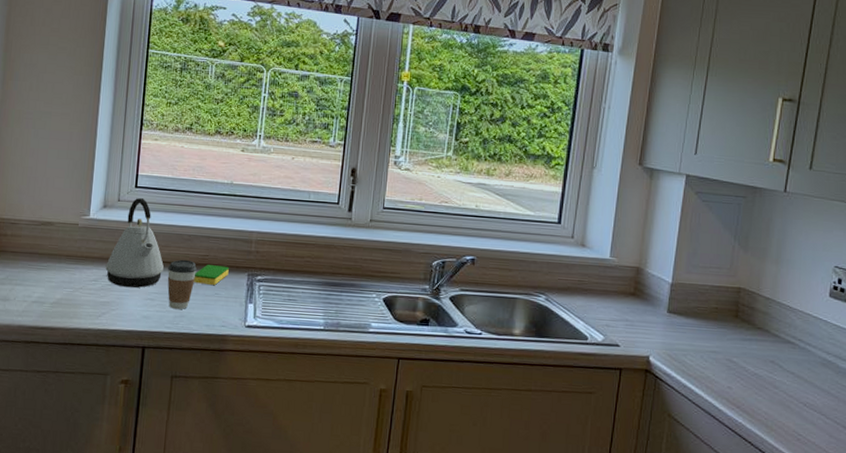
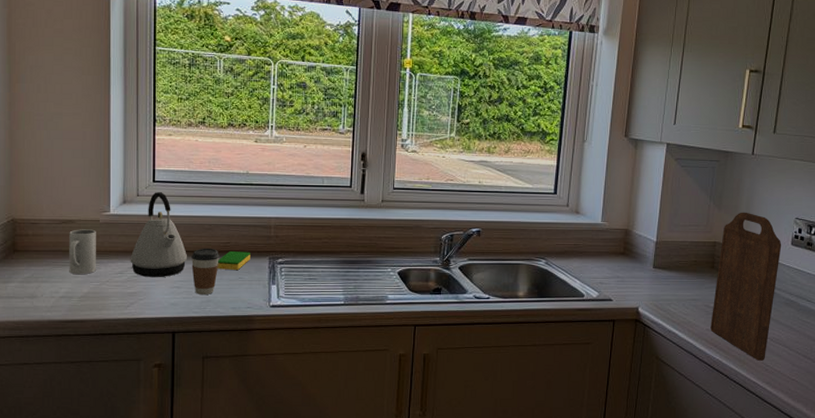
mug: none [43,232,74,280] -> present [69,229,96,275]
cutting board: none [732,255,818,429] -> present [710,212,782,361]

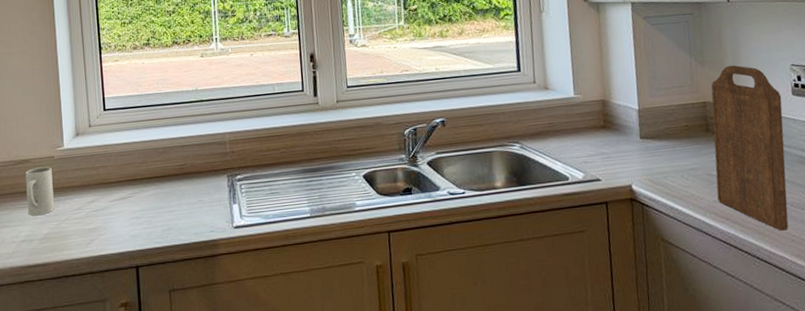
kettle: present [130,192,187,278] -> none [87,120,144,211]
coffee cup: present [191,248,219,296] -> none [148,172,177,224]
dish sponge: present [217,251,250,271] -> none [175,171,208,194]

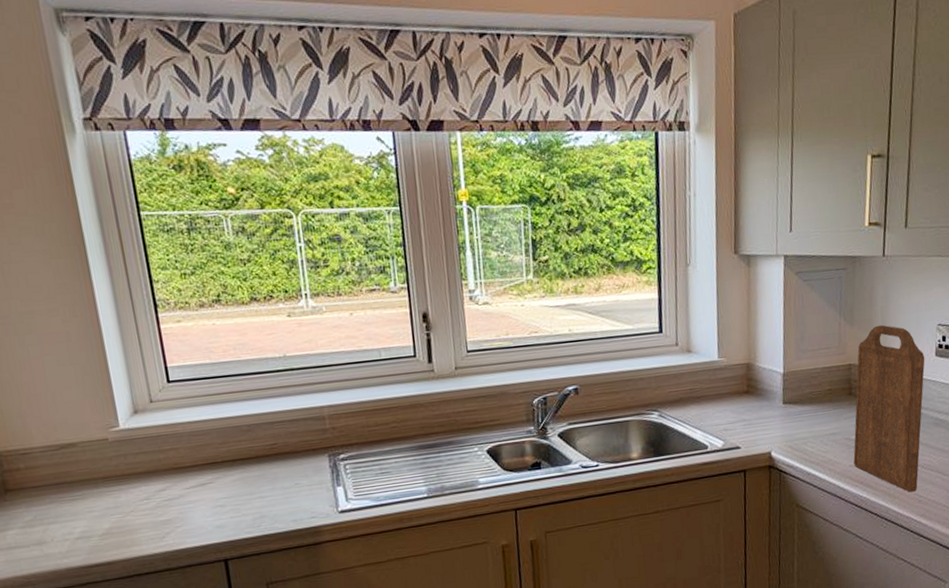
mug: present [25,166,54,216] -> none [72,451,115,509]

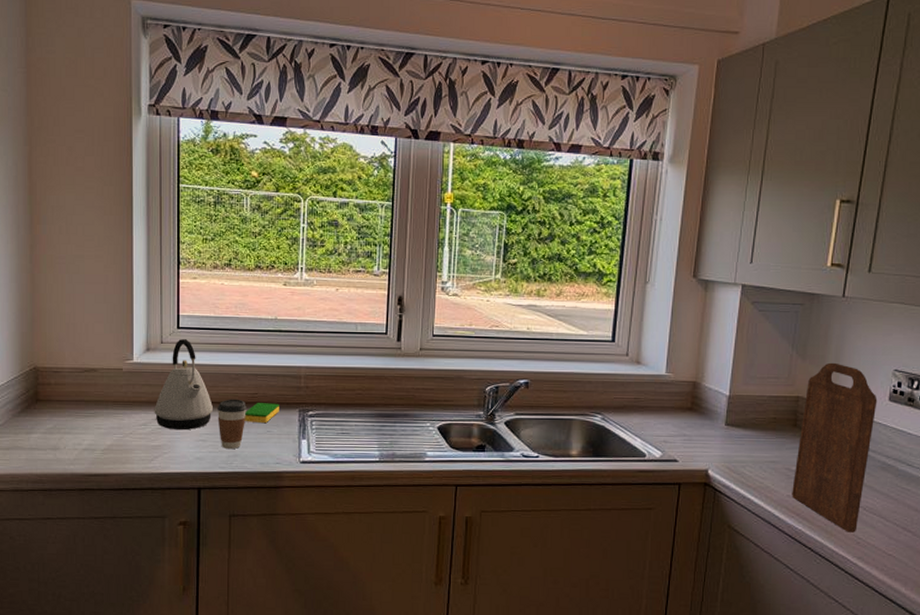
kettle: none [155,394,227,500] -> present [154,339,213,431]
coffee cup: none [232,453,268,511] -> present [217,399,247,450]
dish sponge: none [265,451,306,478] -> present [244,403,279,424]

